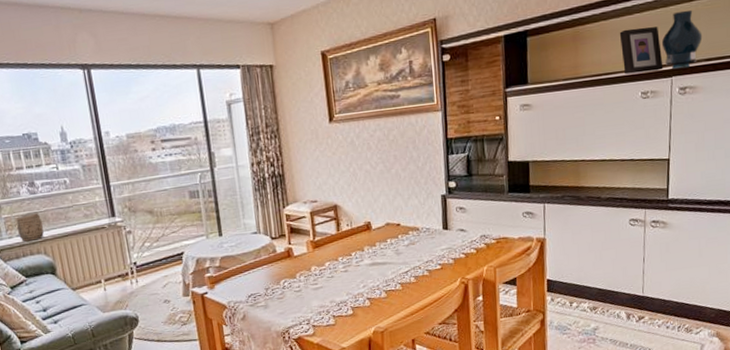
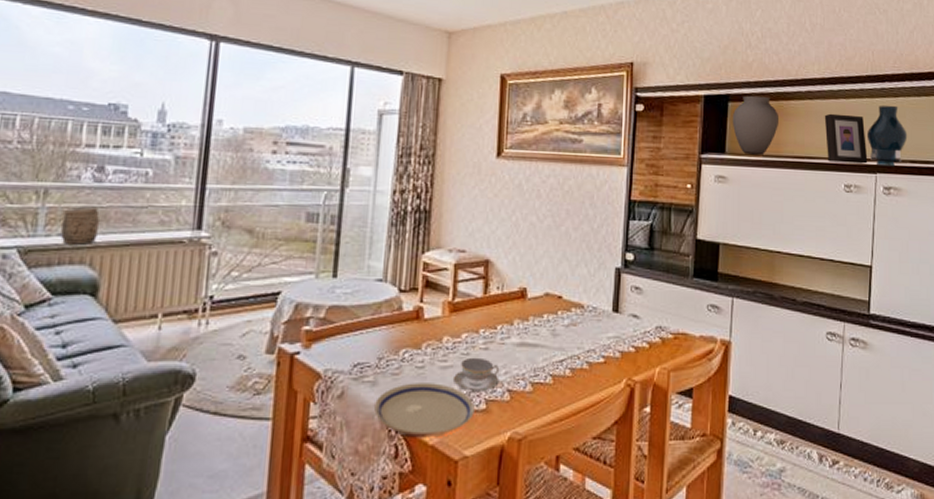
plate: none [269,300,345,340] -> present [374,383,475,438]
teacup: none [324,278,360,303] -> present [452,357,500,392]
vase: none [531,25,576,82] -> present [732,95,778,155]

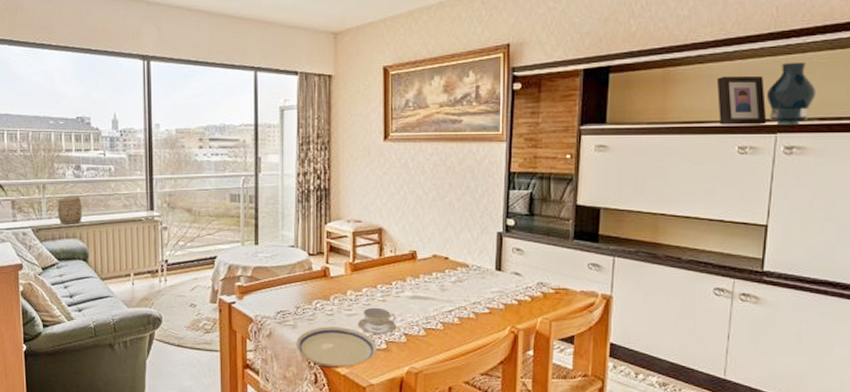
vase: present [732,95,778,155] -> none [613,64,664,123]

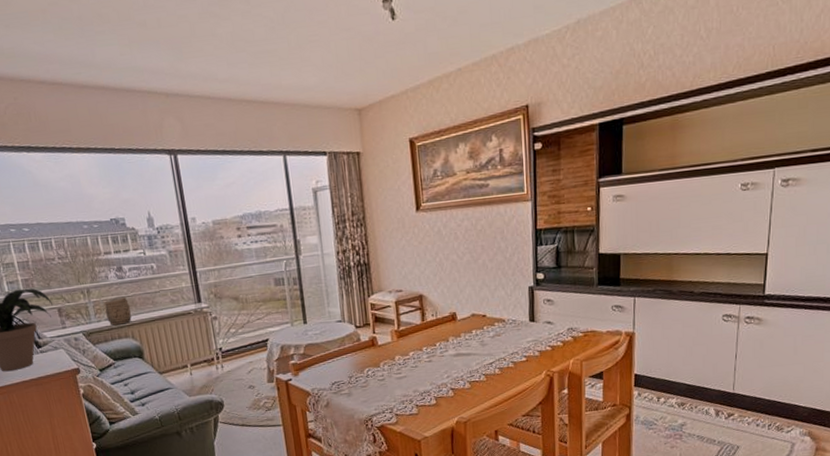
plate: present [296,326,377,369] -> none [353,389,428,428]
teacup: present [357,307,397,335] -> none [407,368,444,393]
picture frame: present [716,75,767,125] -> none [720,115,766,165]
vase: present [767,62,817,126] -> none [766,97,809,161]

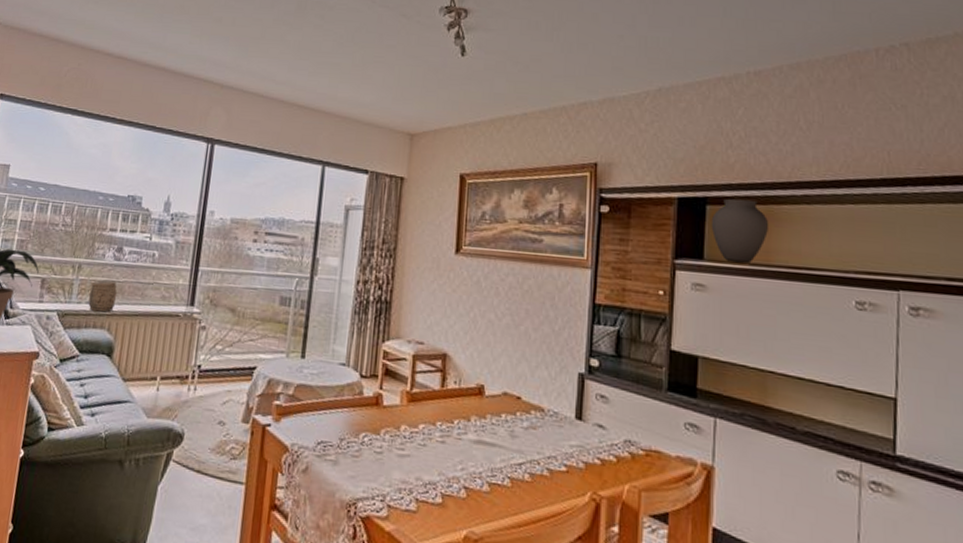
vase: none [627,113,674,172] -> present [711,198,768,264]

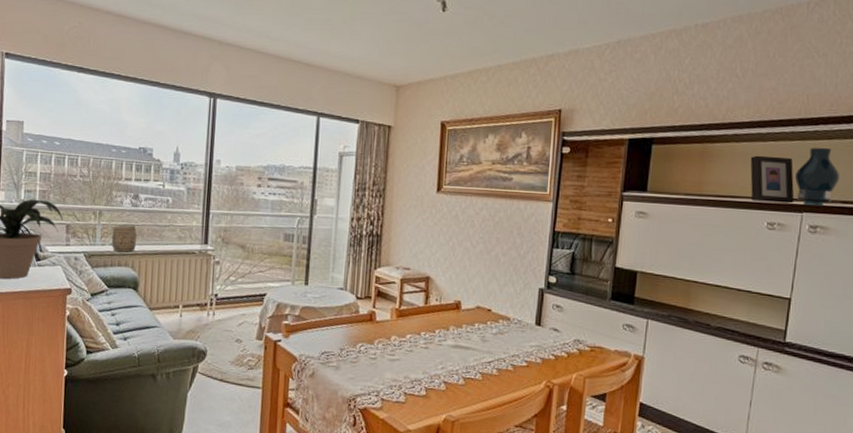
vase: present [711,198,768,264] -> none [655,138,702,194]
picture frame: none [826,220,887,279] -> present [750,155,795,204]
vase: none [885,213,941,284] -> present [795,147,840,207]

